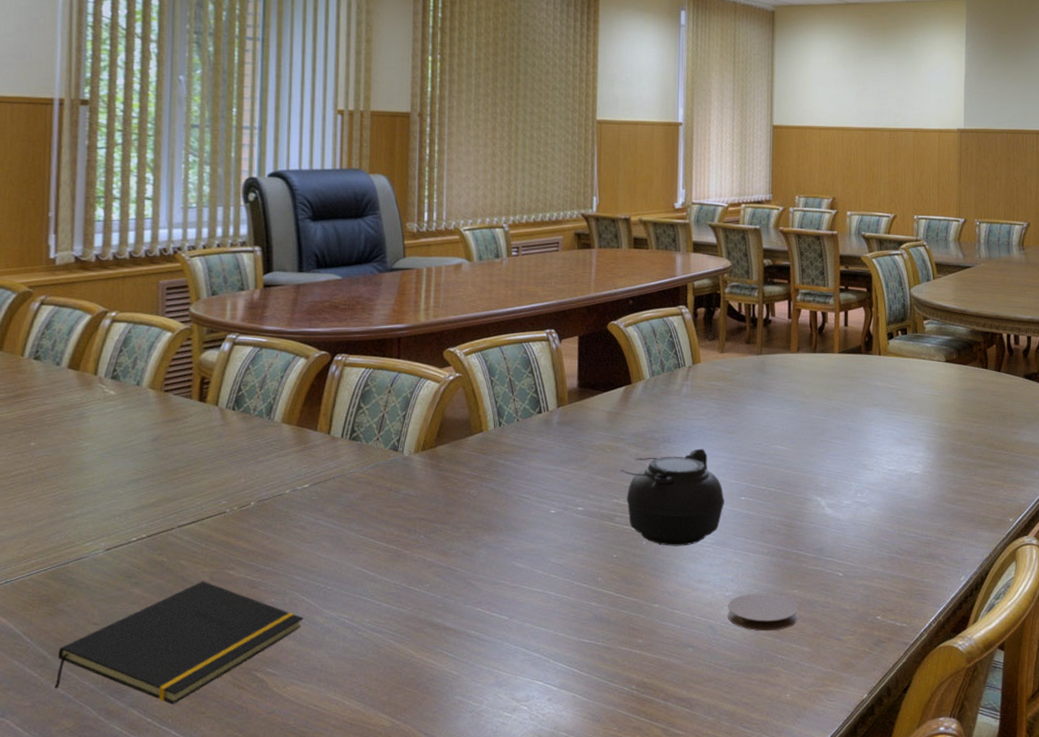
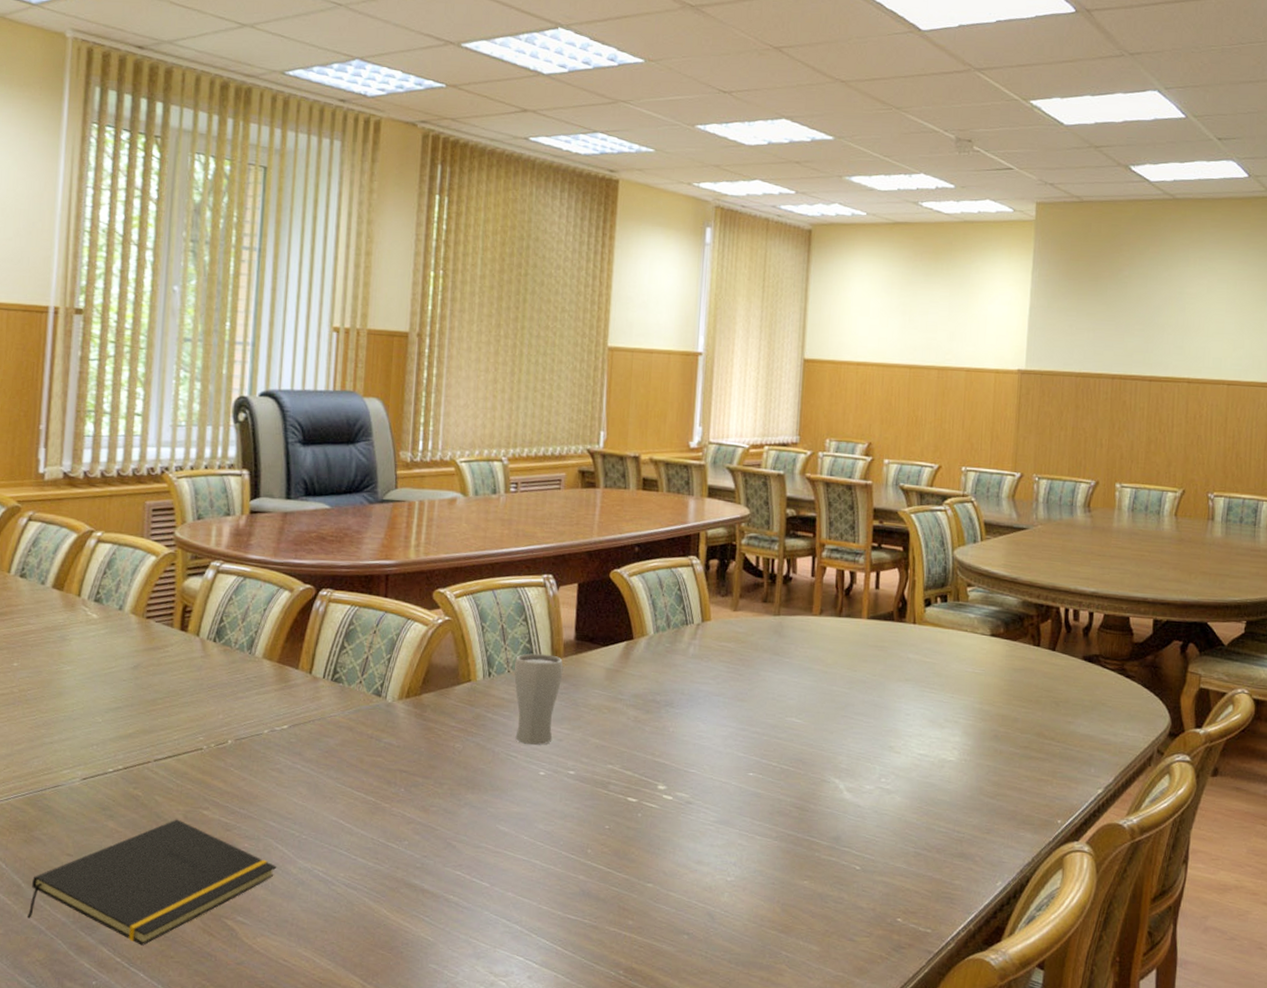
drinking glass: none [522,402,568,486] -> present [513,653,564,745]
teapot: present [620,448,724,546] -> none [617,715,730,822]
coaster: present [727,593,799,631] -> none [728,880,809,925]

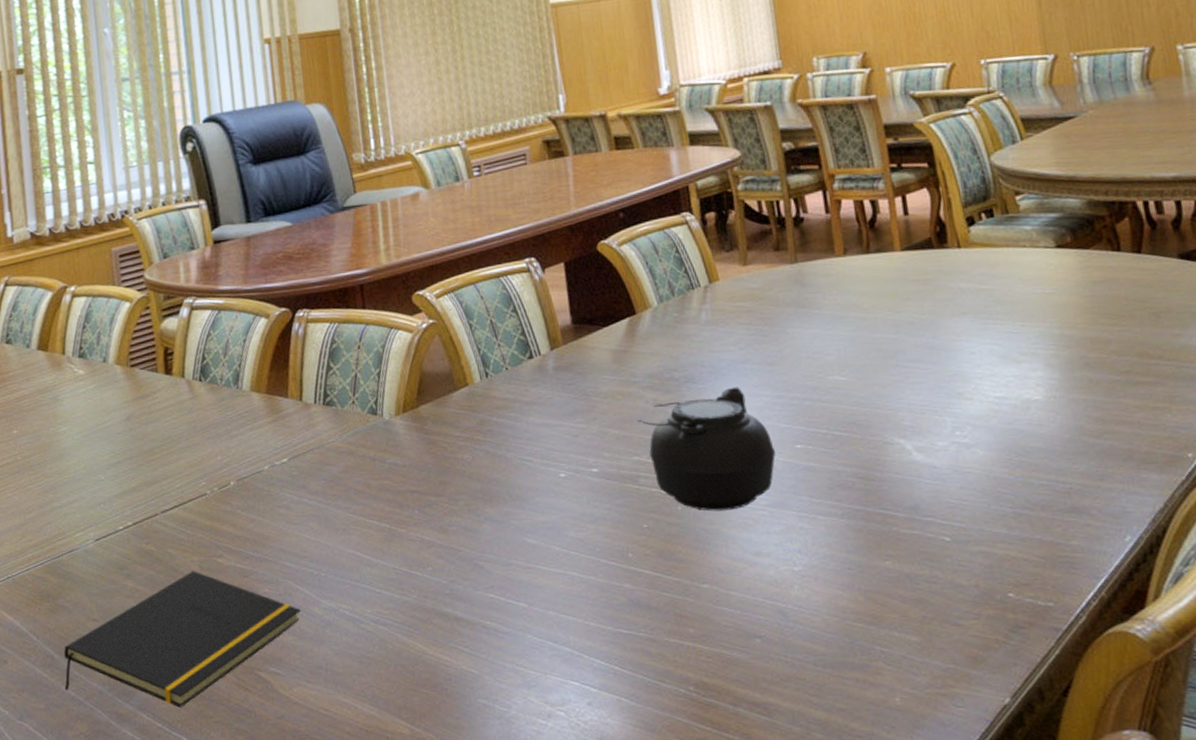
drinking glass: present [513,653,564,745] -> none [511,344,567,445]
teapot: none [617,715,730,822] -> present [637,386,776,511]

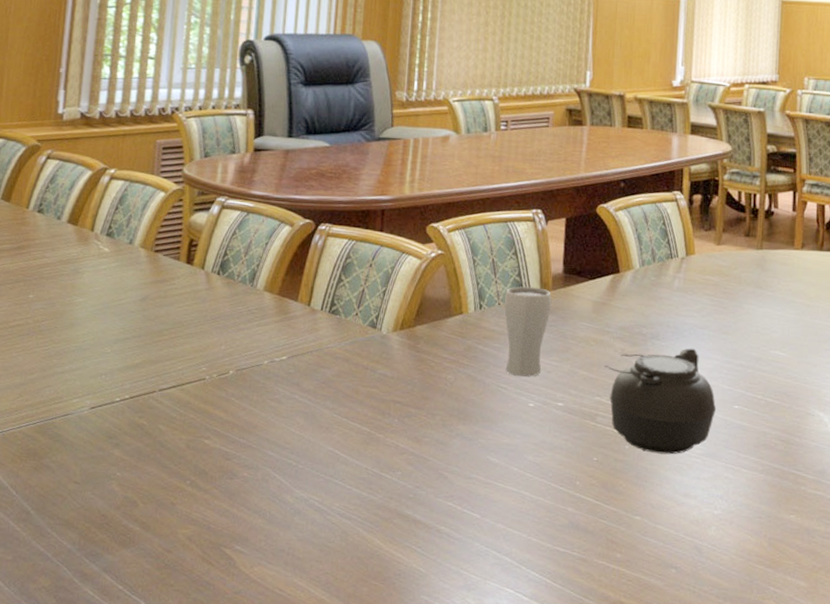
notepad: present [64,571,301,708] -> none [35,448,275,574]
drinking glass: none [511,344,567,445] -> present [504,286,552,377]

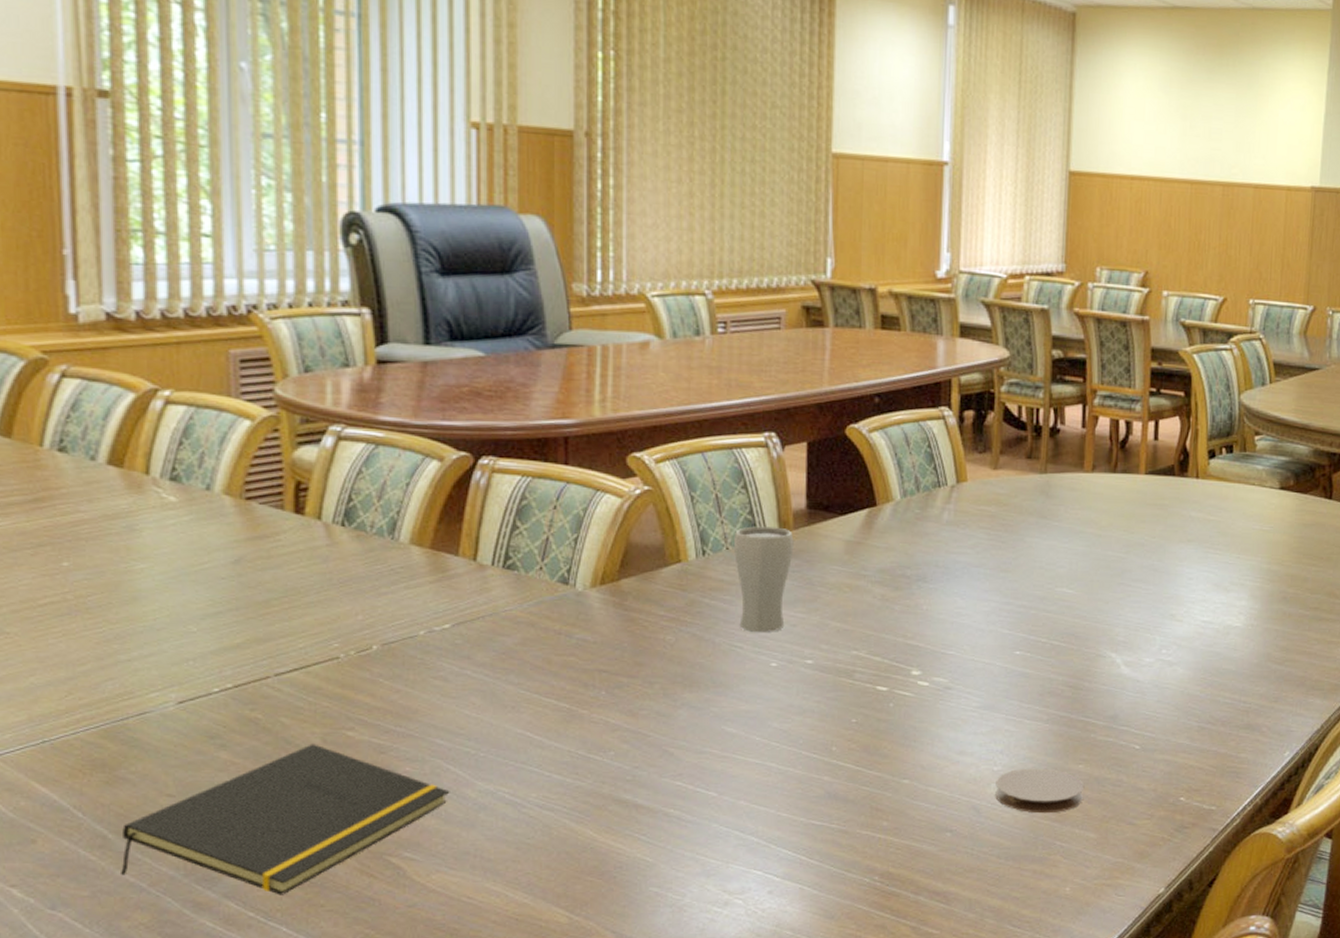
notepad: none [35,448,275,574] -> present [121,744,450,895]
teapot: present [604,348,716,455] -> none [862,589,994,710]
coaster: none [715,514,796,559] -> present [995,768,1085,814]

